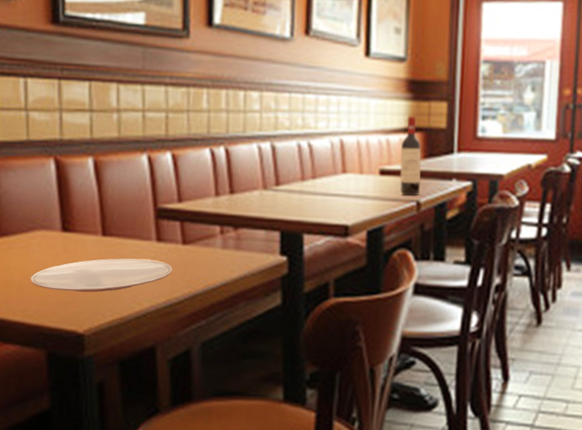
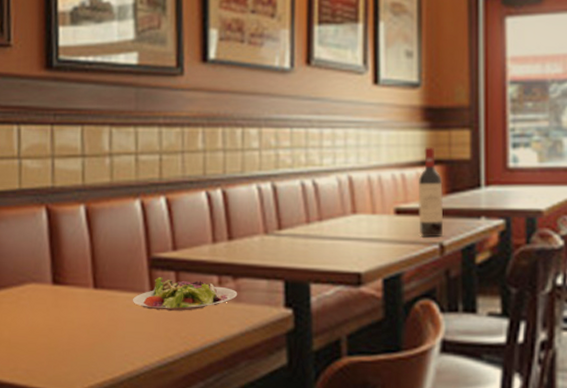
plate: present [31,258,173,292] -> none [20,313,168,351]
salad plate: none [139,226,238,258] -> present [132,277,238,312]

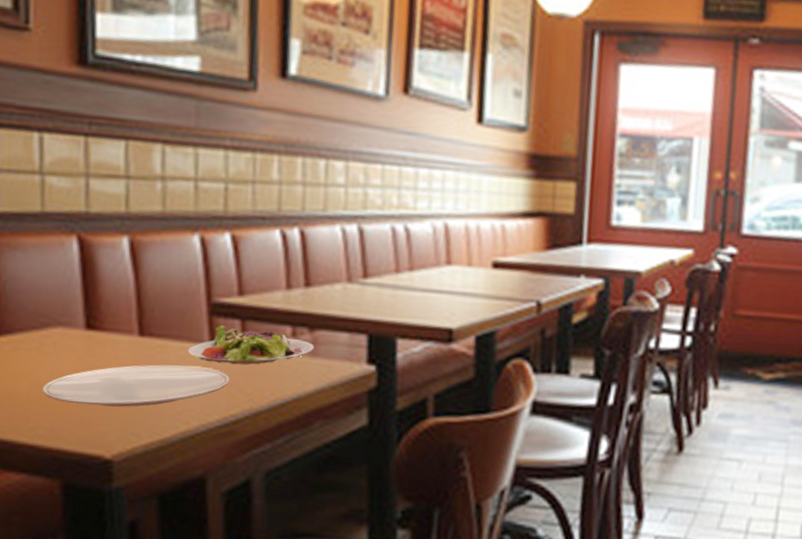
plate: none [20,313,168,351] -> present [43,364,230,407]
wine bottle: present [418,147,444,237] -> none [516,197,545,294]

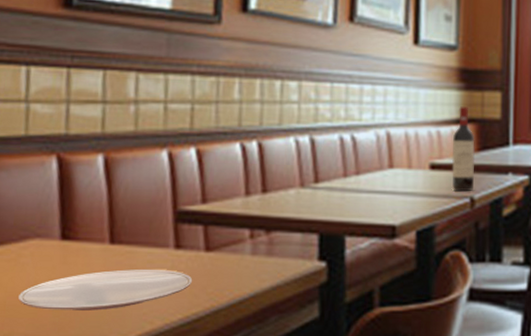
salad plate: present [187,325,315,365] -> none [154,231,271,267]
wine bottle: none [516,197,545,294] -> present [451,106,476,191]

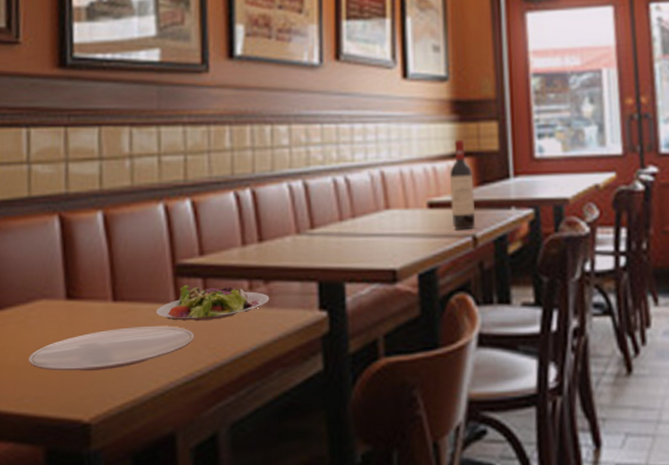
salad plate: none [154,231,271,267] -> present [155,285,270,322]

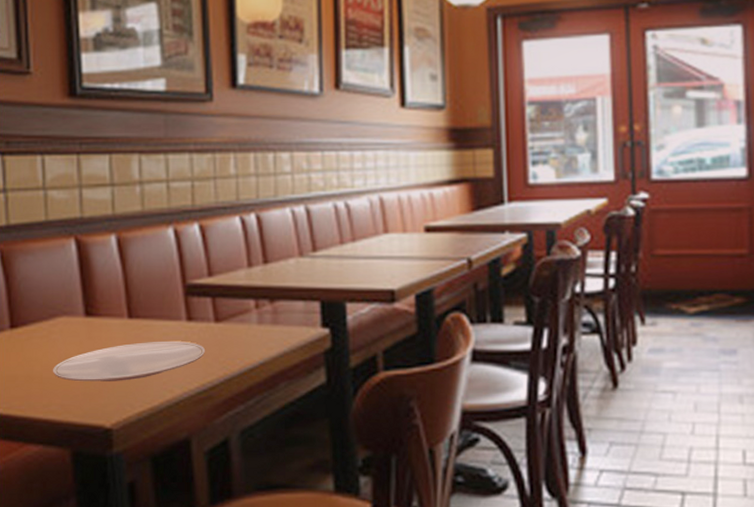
salad plate: present [155,285,270,322] -> none [168,304,275,338]
wine bottle: present [449,140,476,229] -> none [445,166,471,252]

